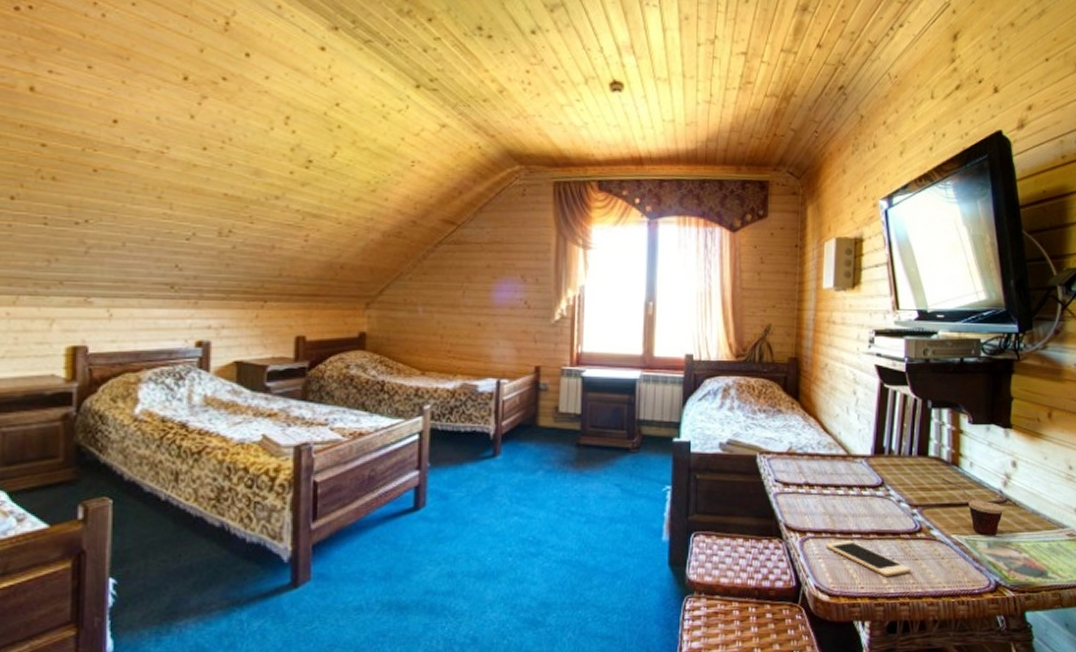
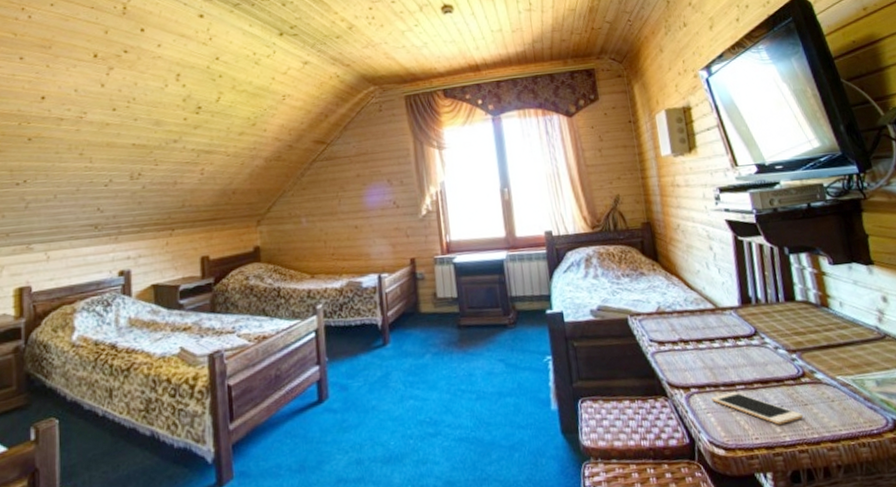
cup: present [941,478,1004,536] -> none [813,320,885,374]

